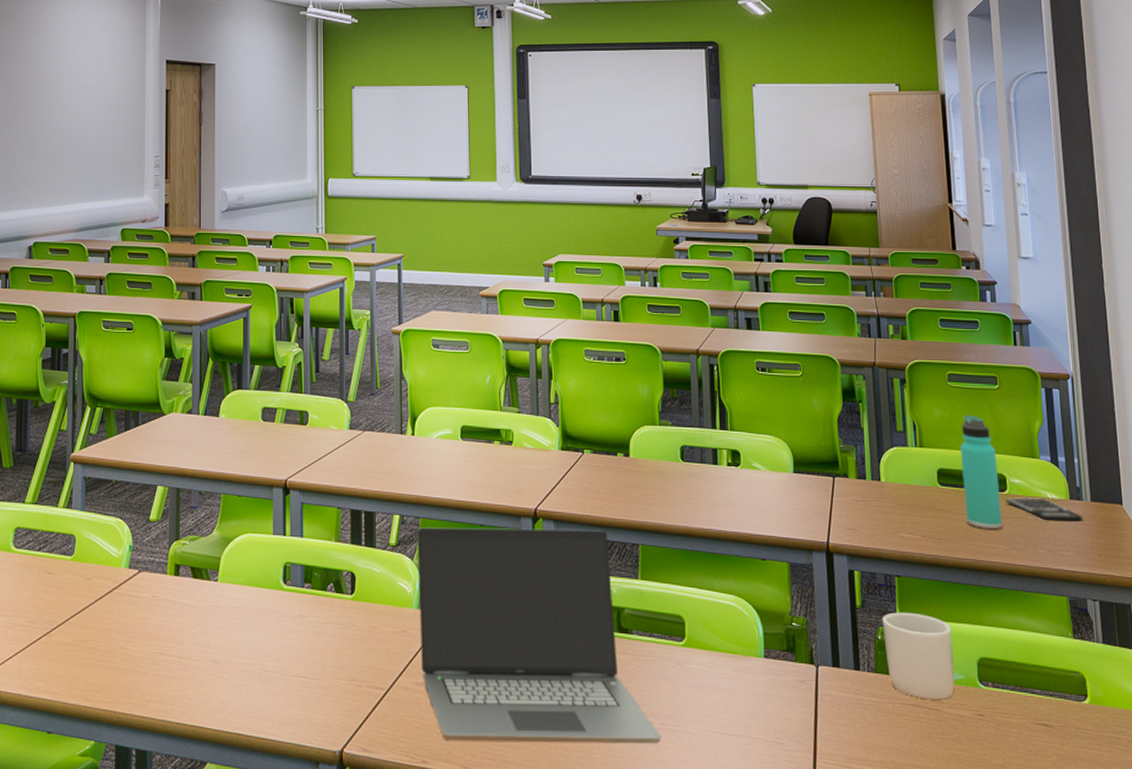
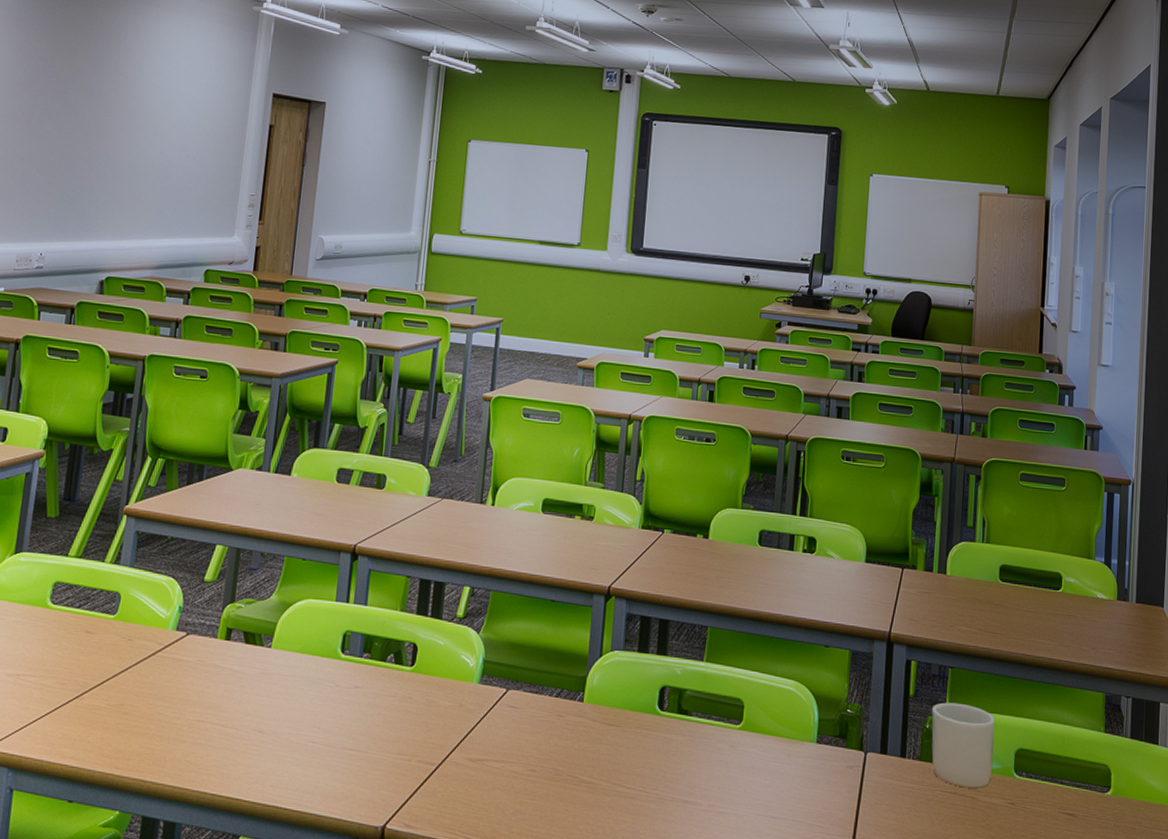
laptop: present [417,527,661,744] -> none [475,600,708,826]
thermos bottle: present [960,414,1002,530] -> none [1021,514,1056,627]
calculator: present [1005,497,1084,523] -> none [1059,596,1127,622]

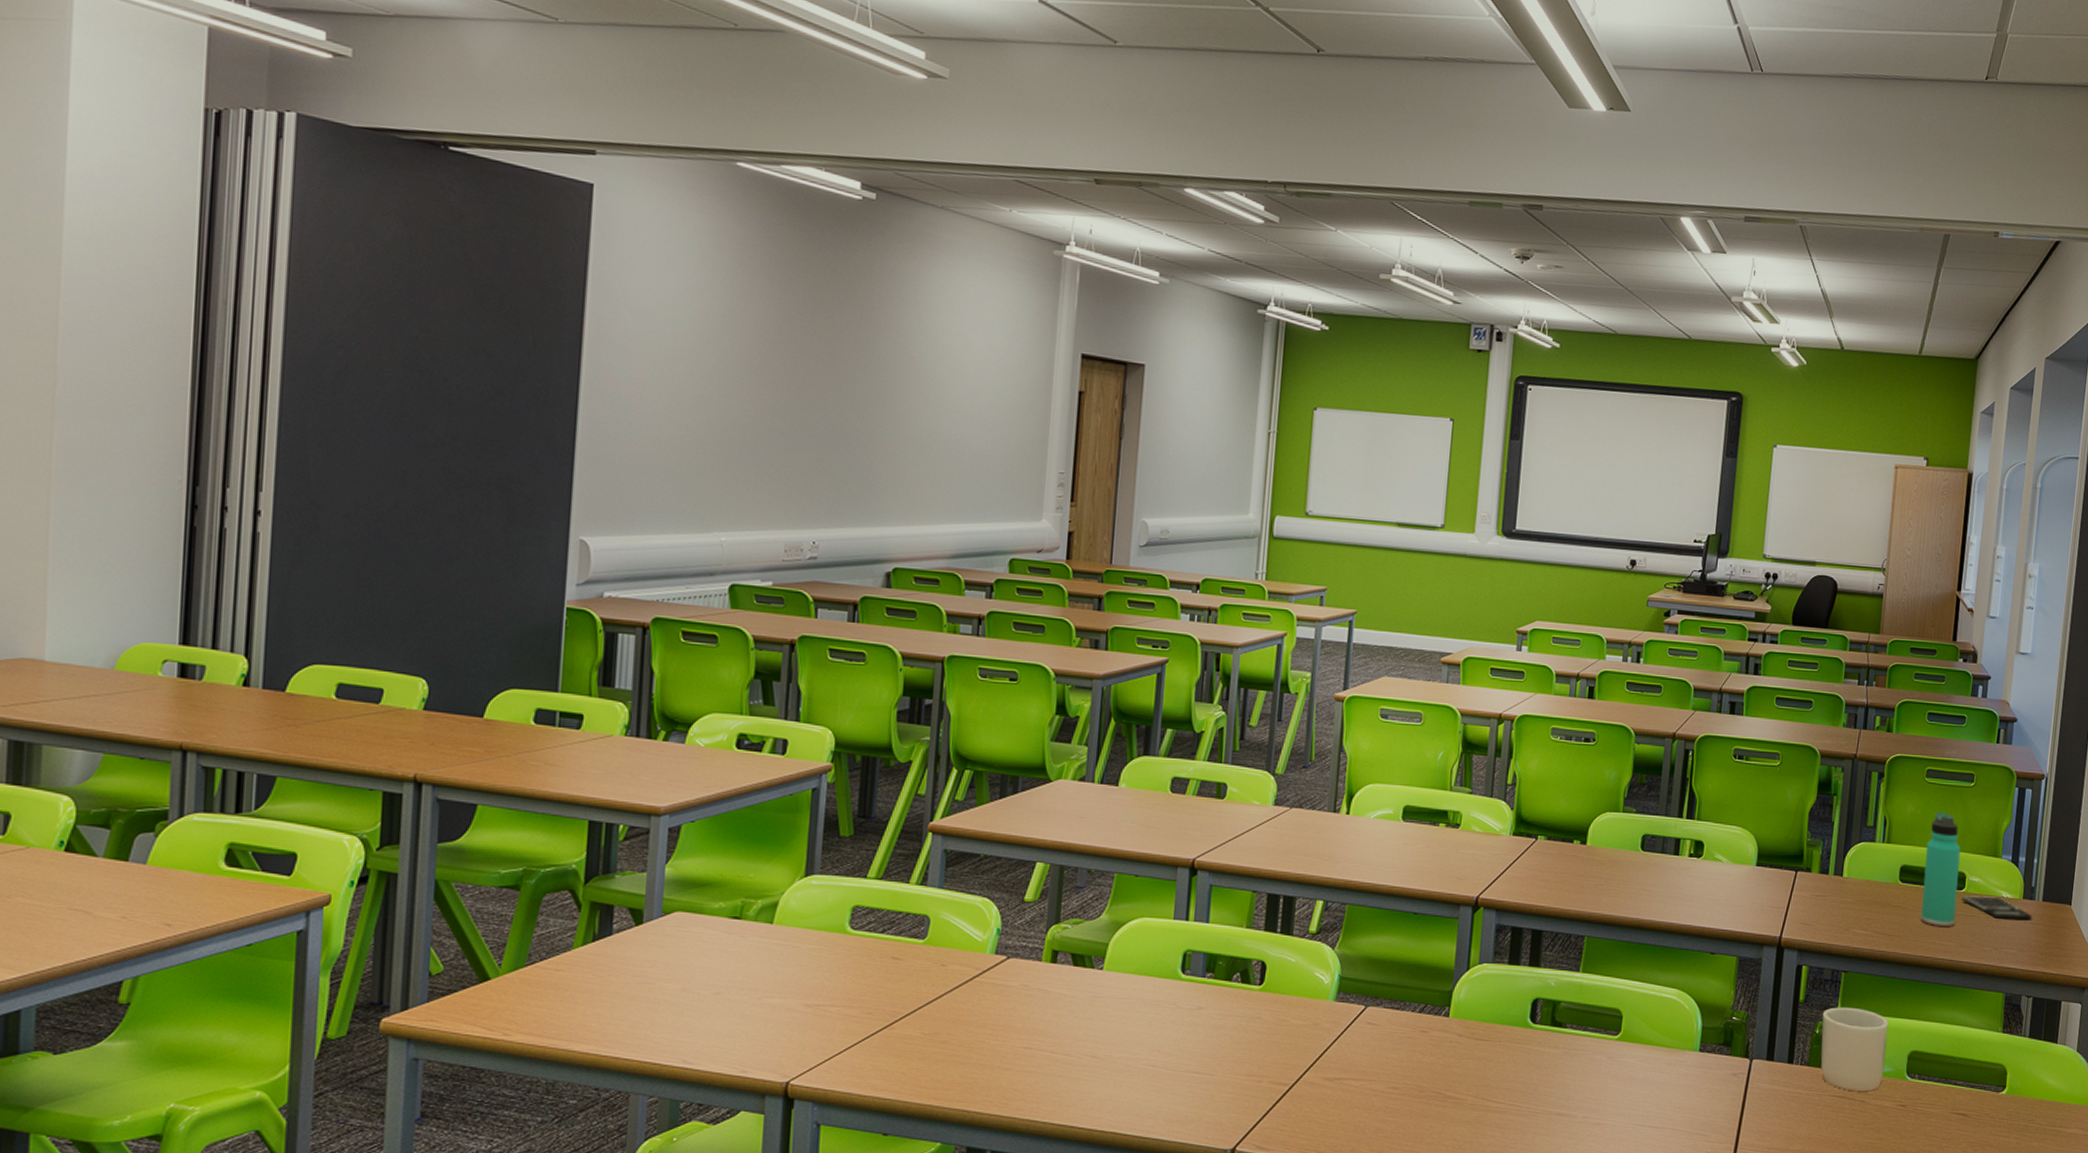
thermos bottle: none [1021,514,1056,627] -> present [1921,811,1961,928]
calculator: none [1059,596,1127,622] -> present [1961,896,2033,922]

